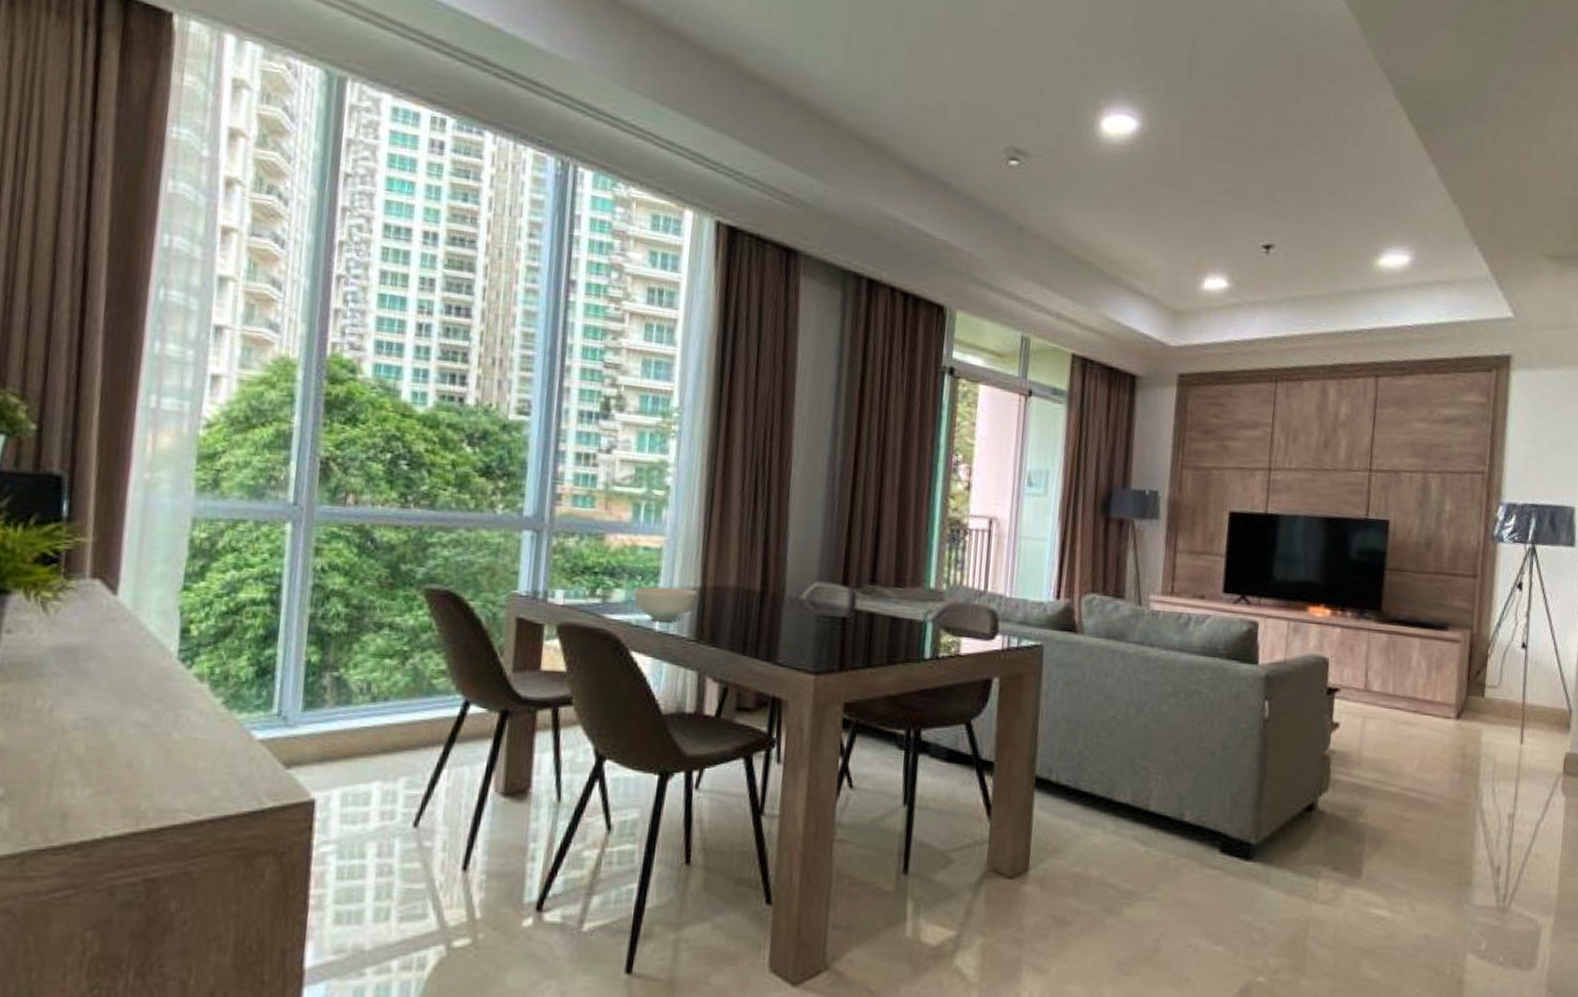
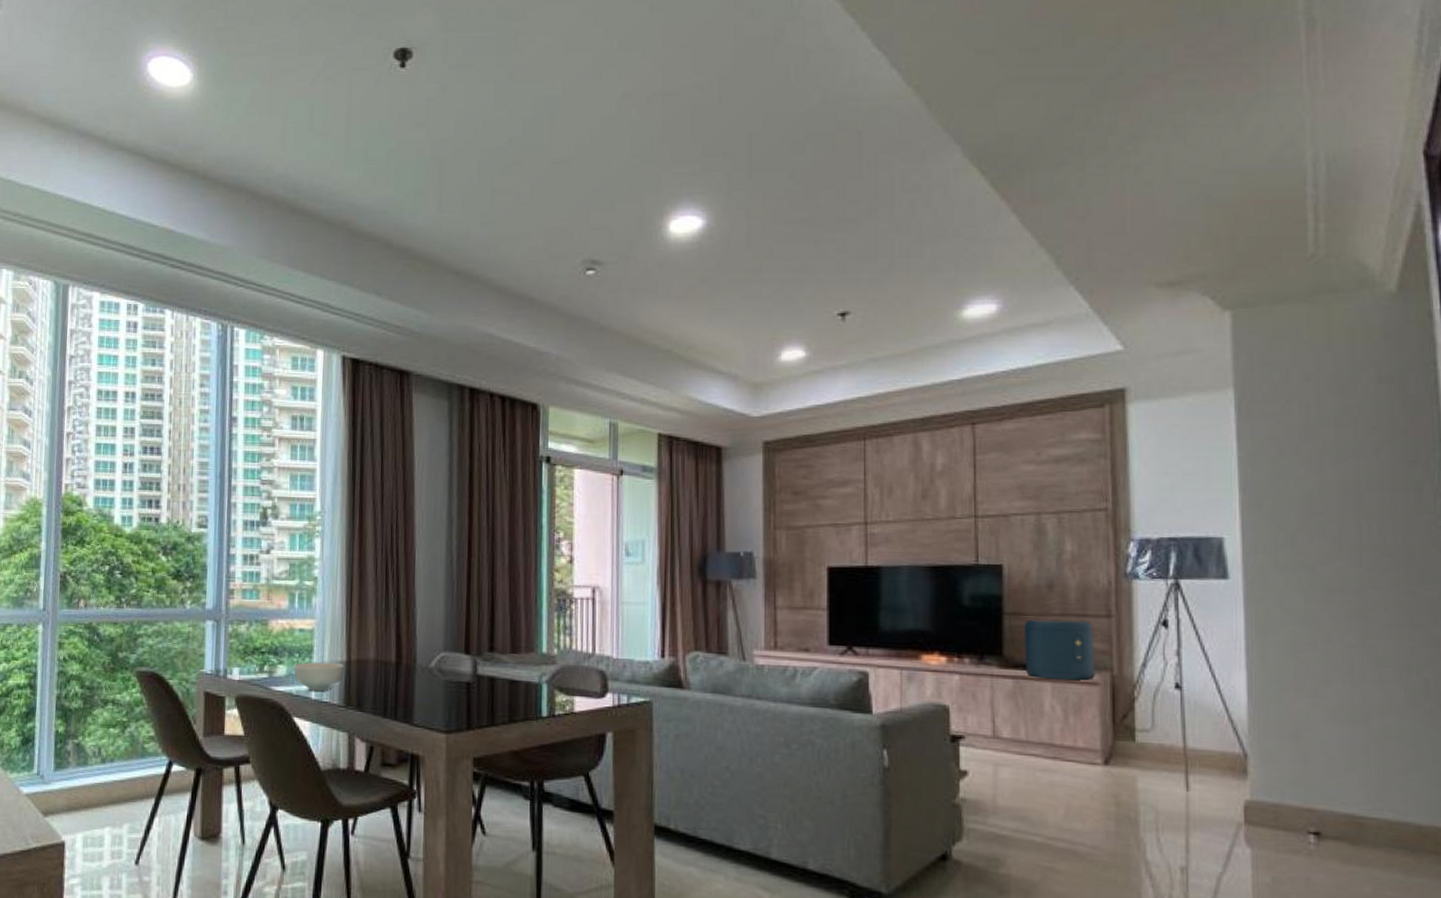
speaker: none [1399,576,1461,638] -> present [1024,620,1095,681]

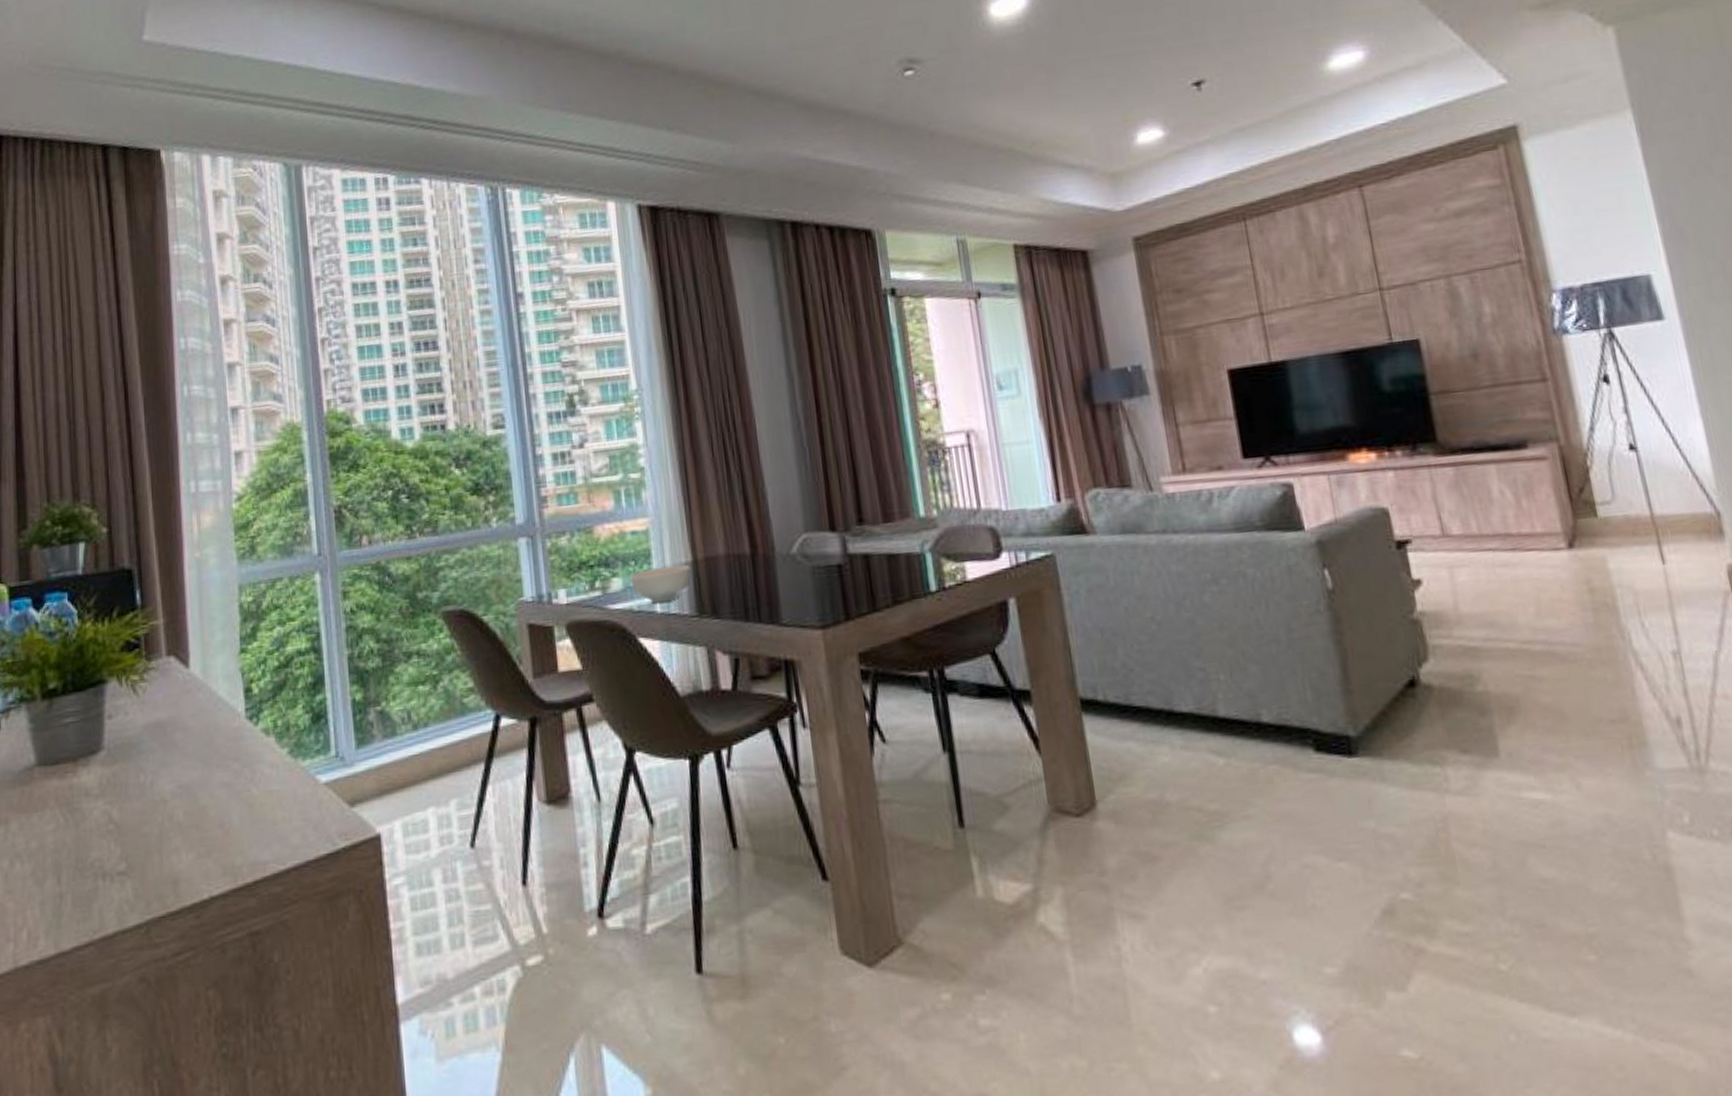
speaker: present [1024,620,1095,681] -> none [1454,388,1541,462]

